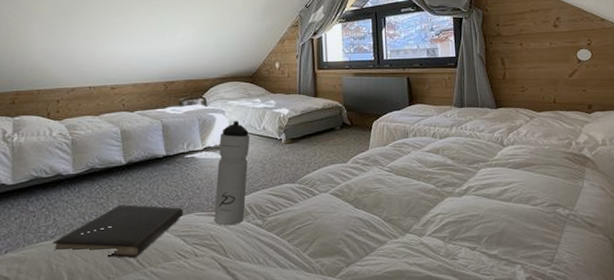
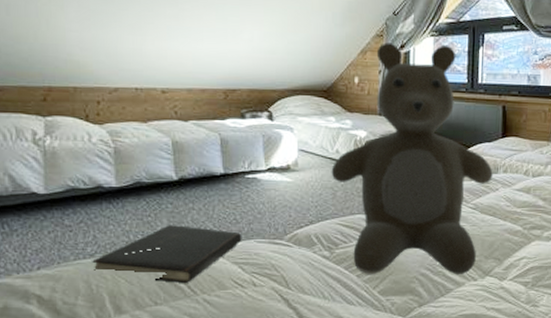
water bottle: present [214,121,250,226] -> none [276,140,321,256]
teddy bear: none [259,29,404,240] -> present [331,42,493,275]

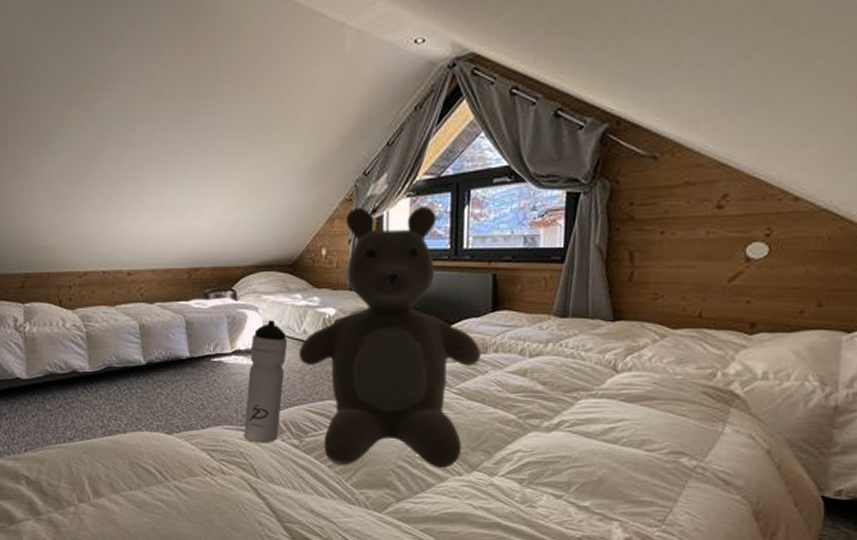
hardcover book: present [92,225,242,283] -> none [71,410,210,469]
water bottle: none [276,140,321,256] -> present [244,320,288,443]

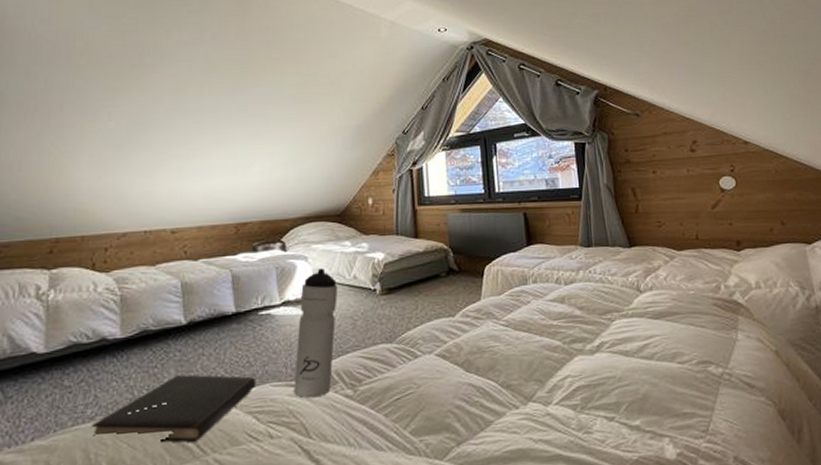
hardcover book: none [71,410,210,469] -> present [92,374,257,443]
teddy bear: present [298,205,481,468] -> none [349,157,522,414]

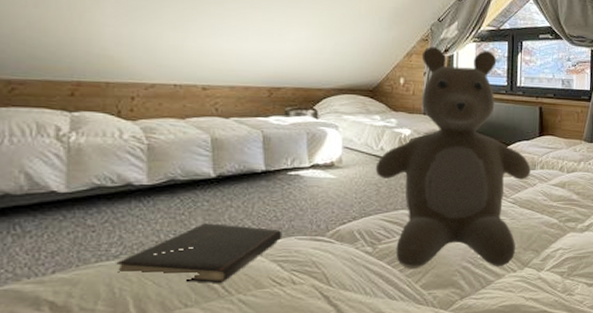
water bottle: present [294,268,338,398] -> none [318,138,366,252]
teddy bear: none [349,157,522,414] -> present [375,46,531,270]

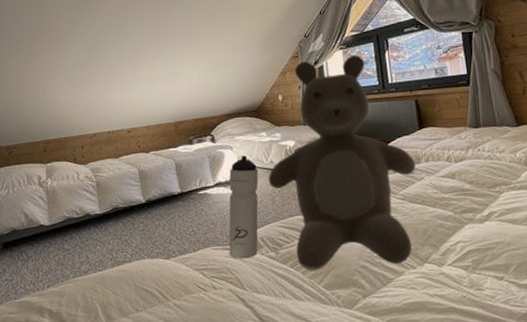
hardcover book: present [116,223,283,283] -> none [86,240,201,291]
water bottle: none [318,138,366,252] -> present [229,155,259,259]

